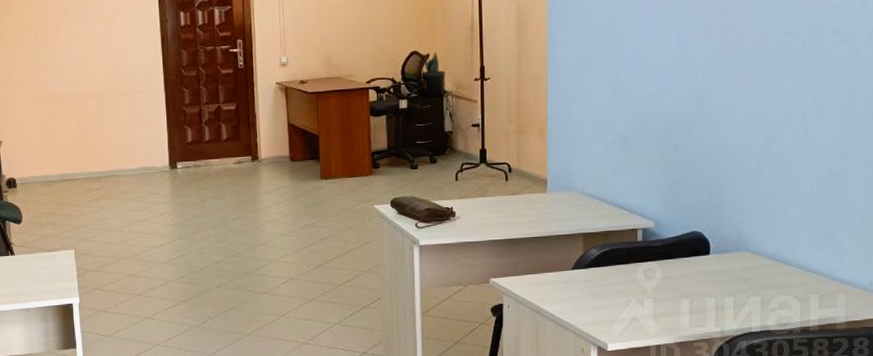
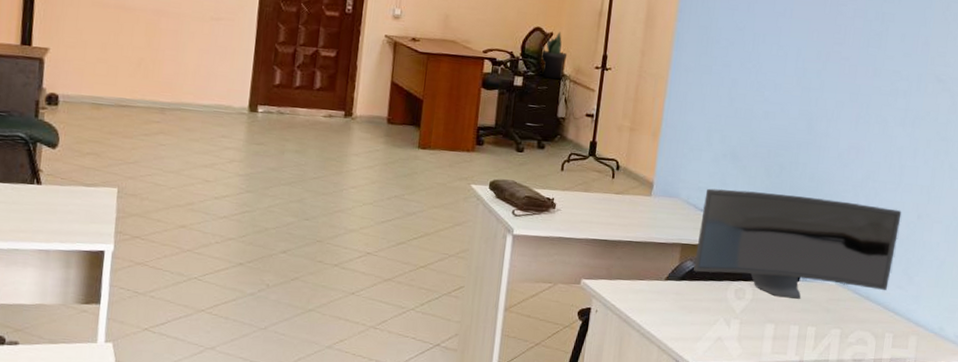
monitor: none [599,170,812,273] -> present [694,188,902,299]

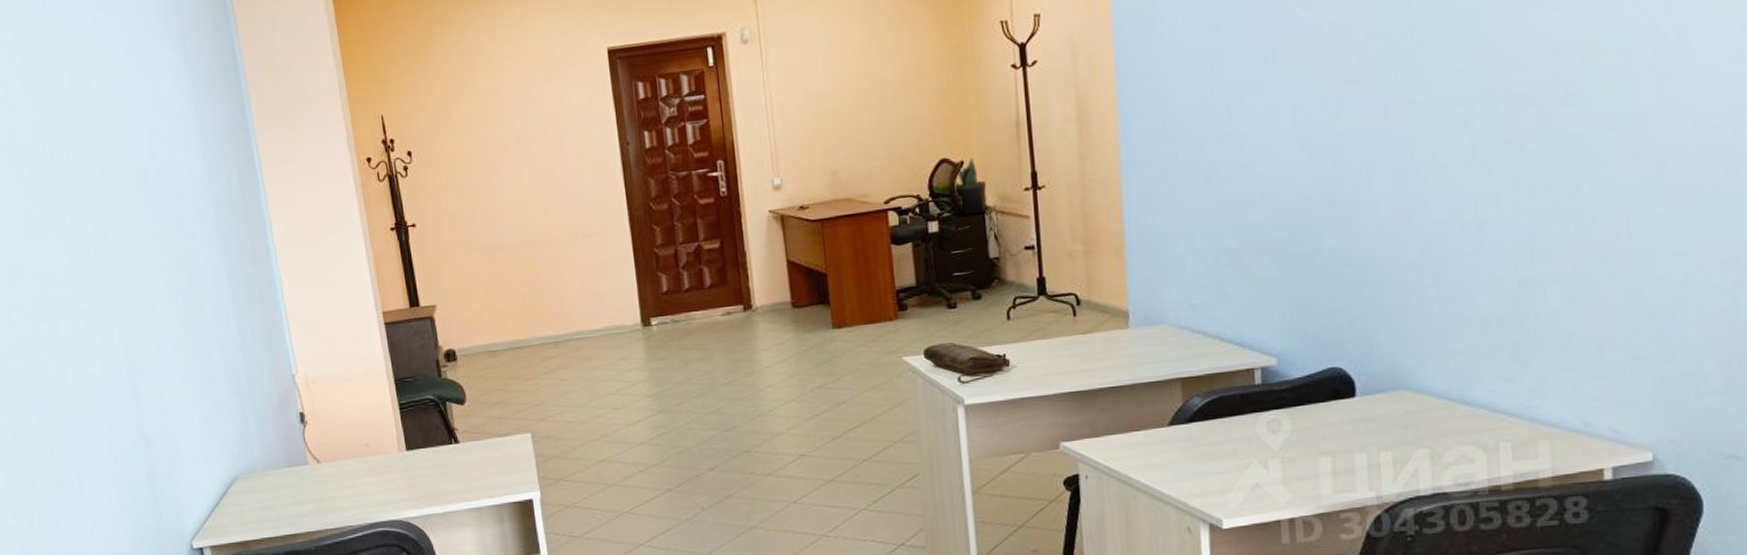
monitor: present [694,188,902,299] -> none [1200,279,1493,422]

